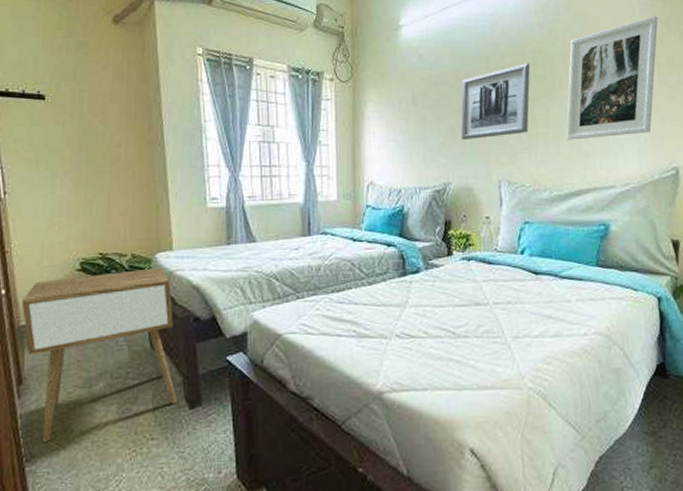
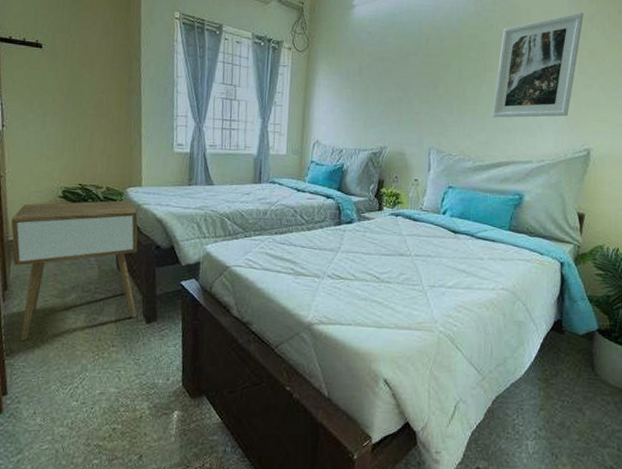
wall art: present [461,63,531,139] -> none [399,46,466,111]

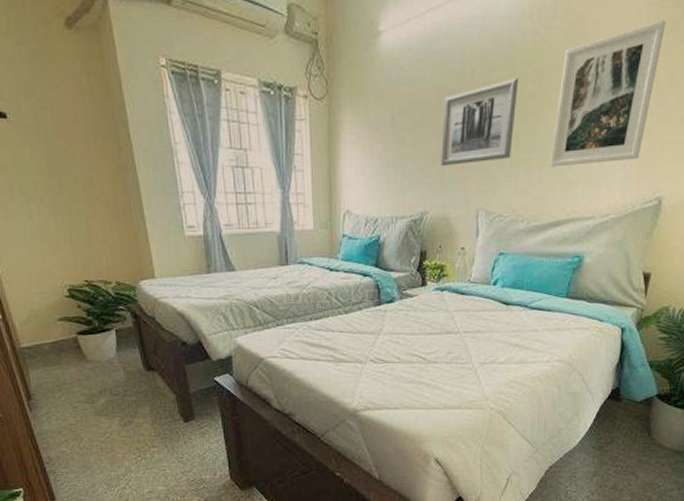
nightstand: present [11,200,138,340] -> none [18,295,173,448]
wall art: none [399,46,466,111] -> present [441,78,519,165]

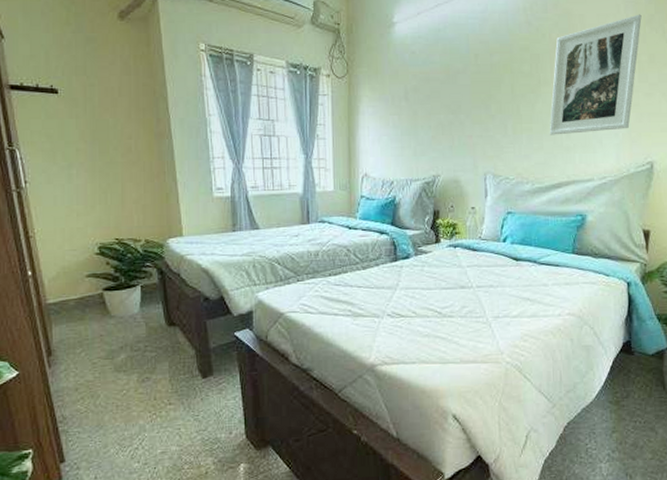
wall art: present [441,78,519,165] -> none [450,60,518,134]

